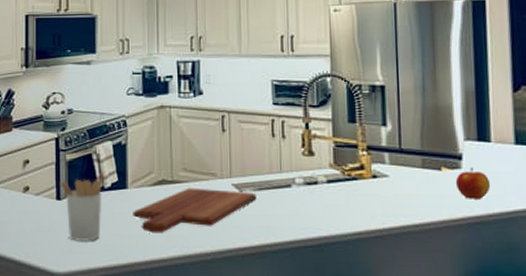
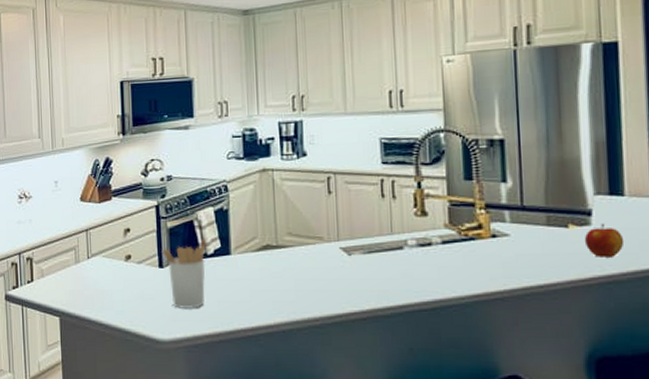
cutting board: present [133,187,257,233] -> none [237,252,367,299]

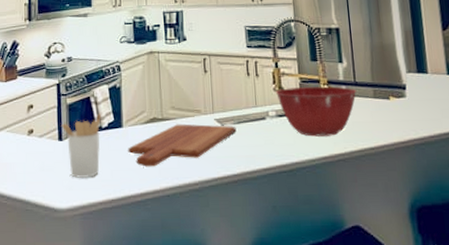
cutting board: none [237,252,367,299] -> present [128,124,237,167]
mixing bowl: none [416,211,525,271] -> present [275,86,357,137]
apple: present [584,223,625,257] -> none [401,96,431,123]

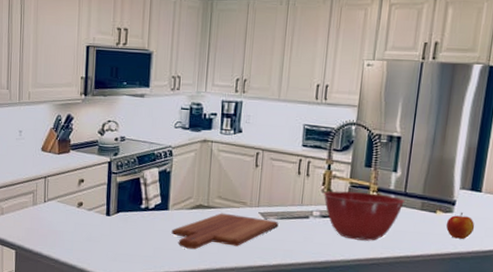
utensil holder: present [61,112,102,179] -> none [110,193,150,253]
apple: none [401,96,431,123] -> present [446,212,475,239]

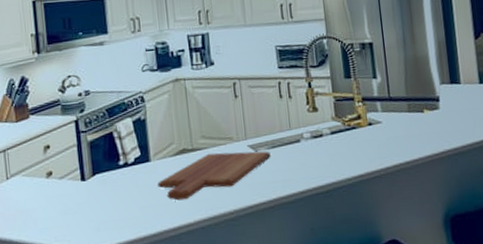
mixing bowl: present [323,191,406,241] -> none [309,103,392,156]
apple: present [446,212,475,239] -> none [435,107,464,135]

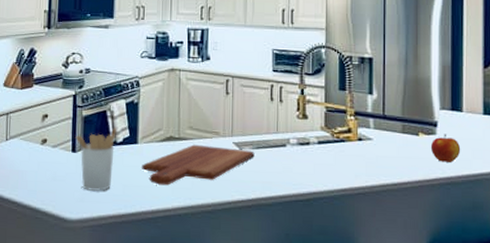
utensil holder: none [83,147,128,219] -> present [75,126,117,192]
apple: none [435,107,464,135] -> present [430,134,461,162]

